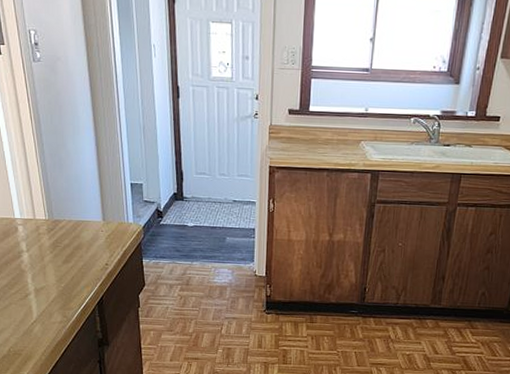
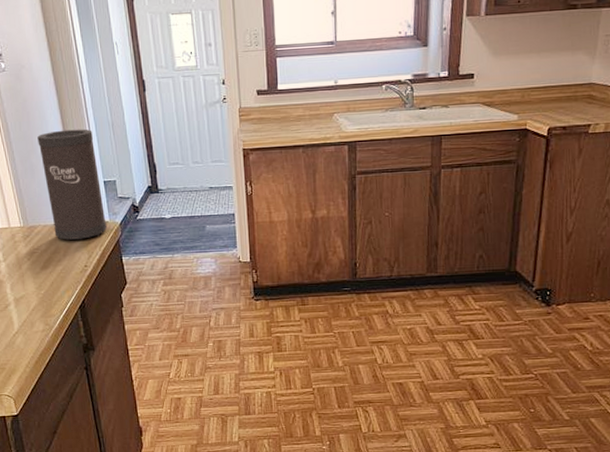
speaker: none [68,127,130,238] -> present [37,129,107,240]

